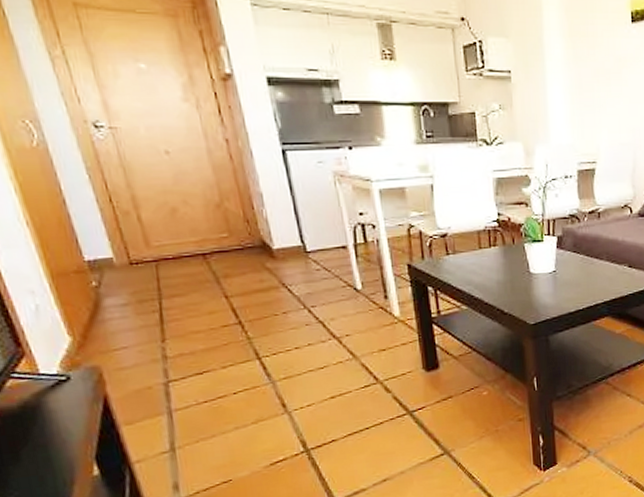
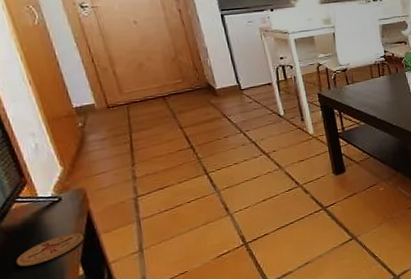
coaster: none [12,421,100,460] -> present [16,232,85,267]

